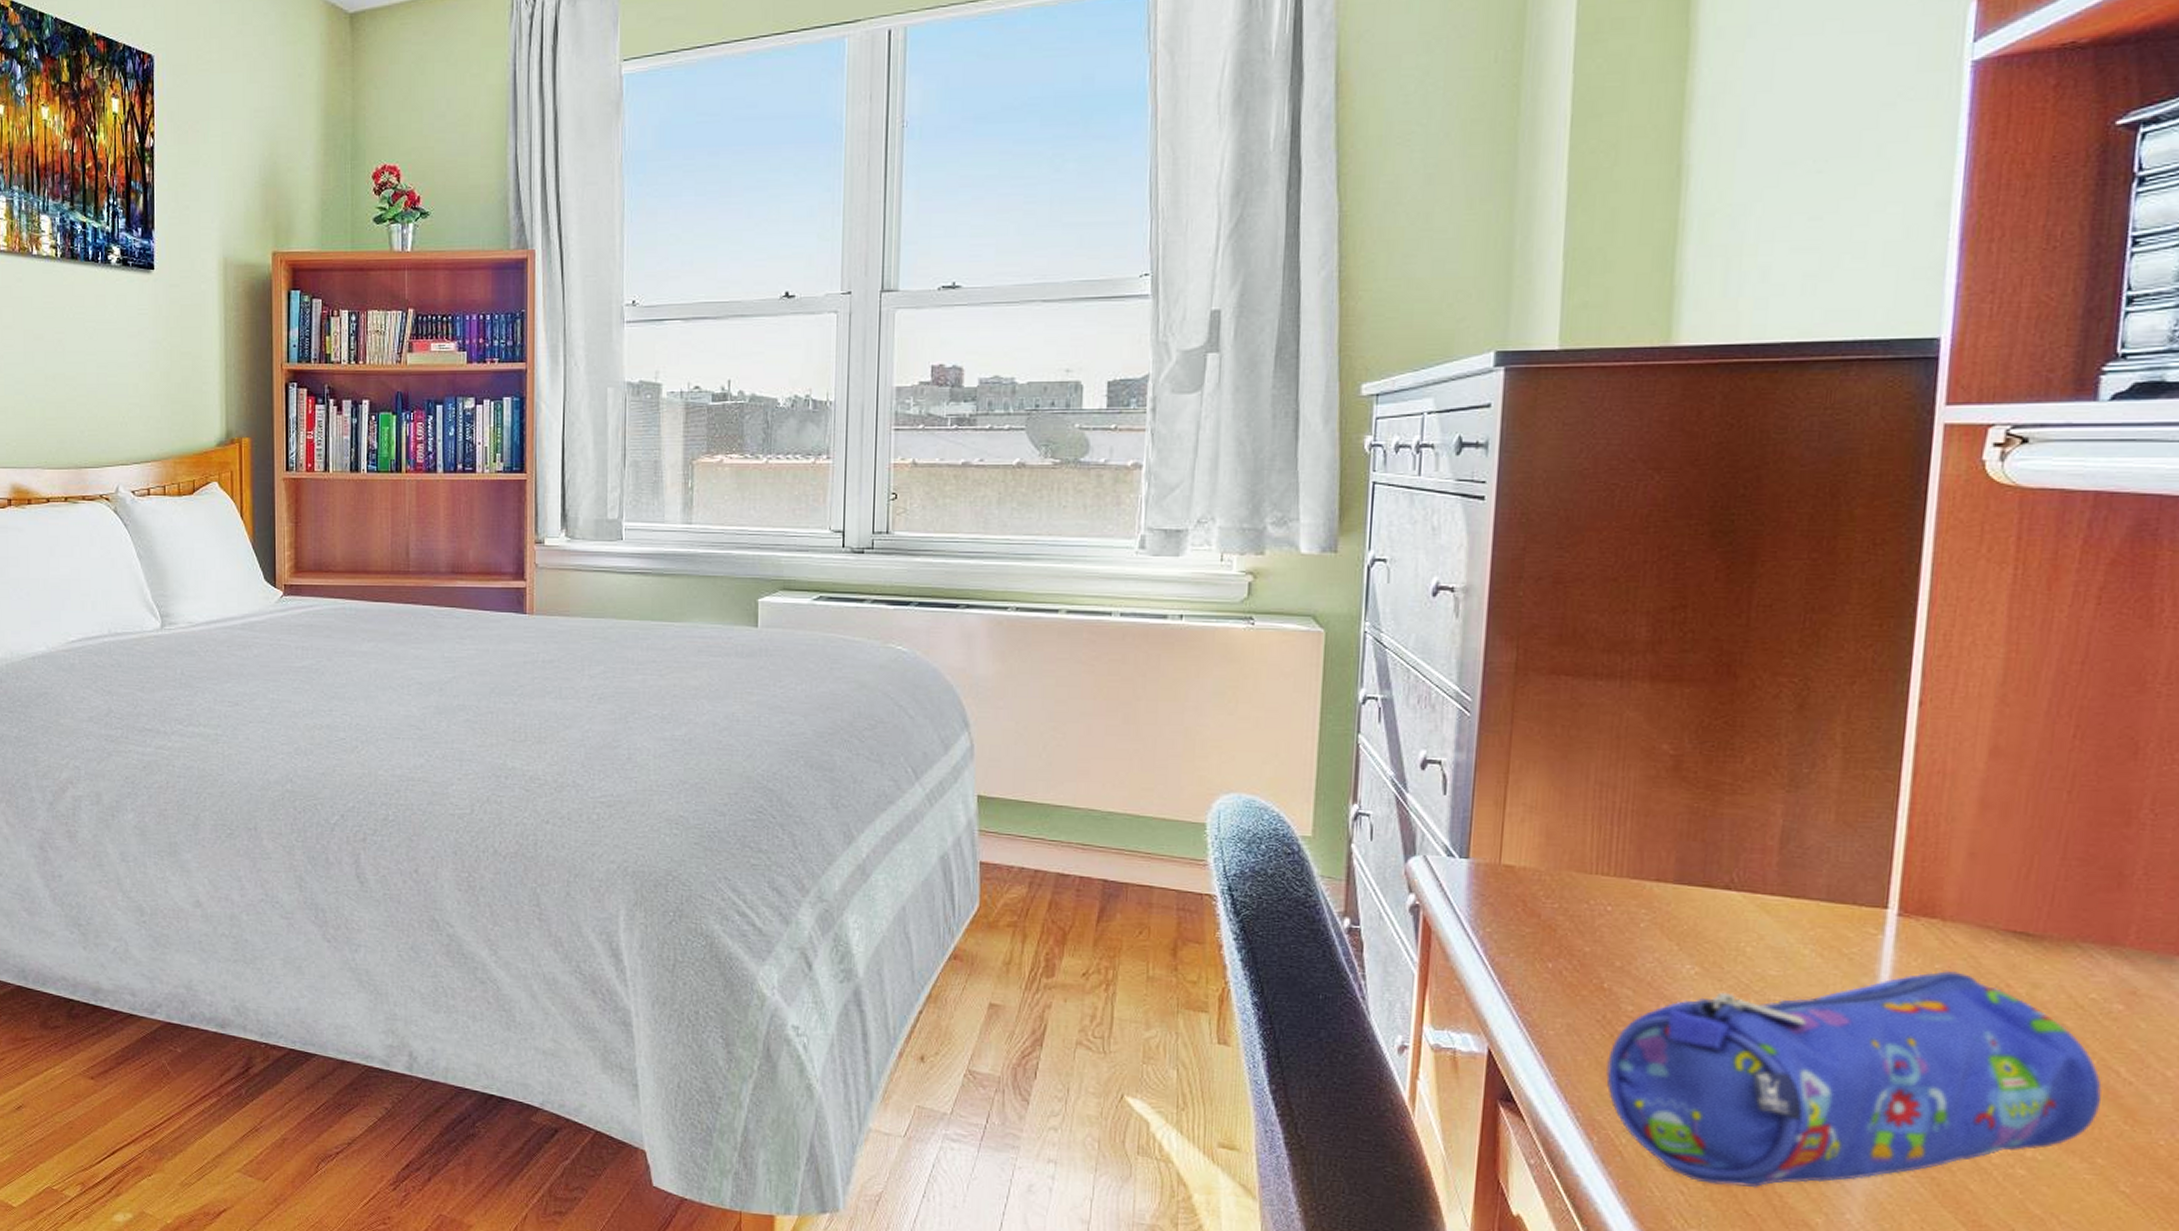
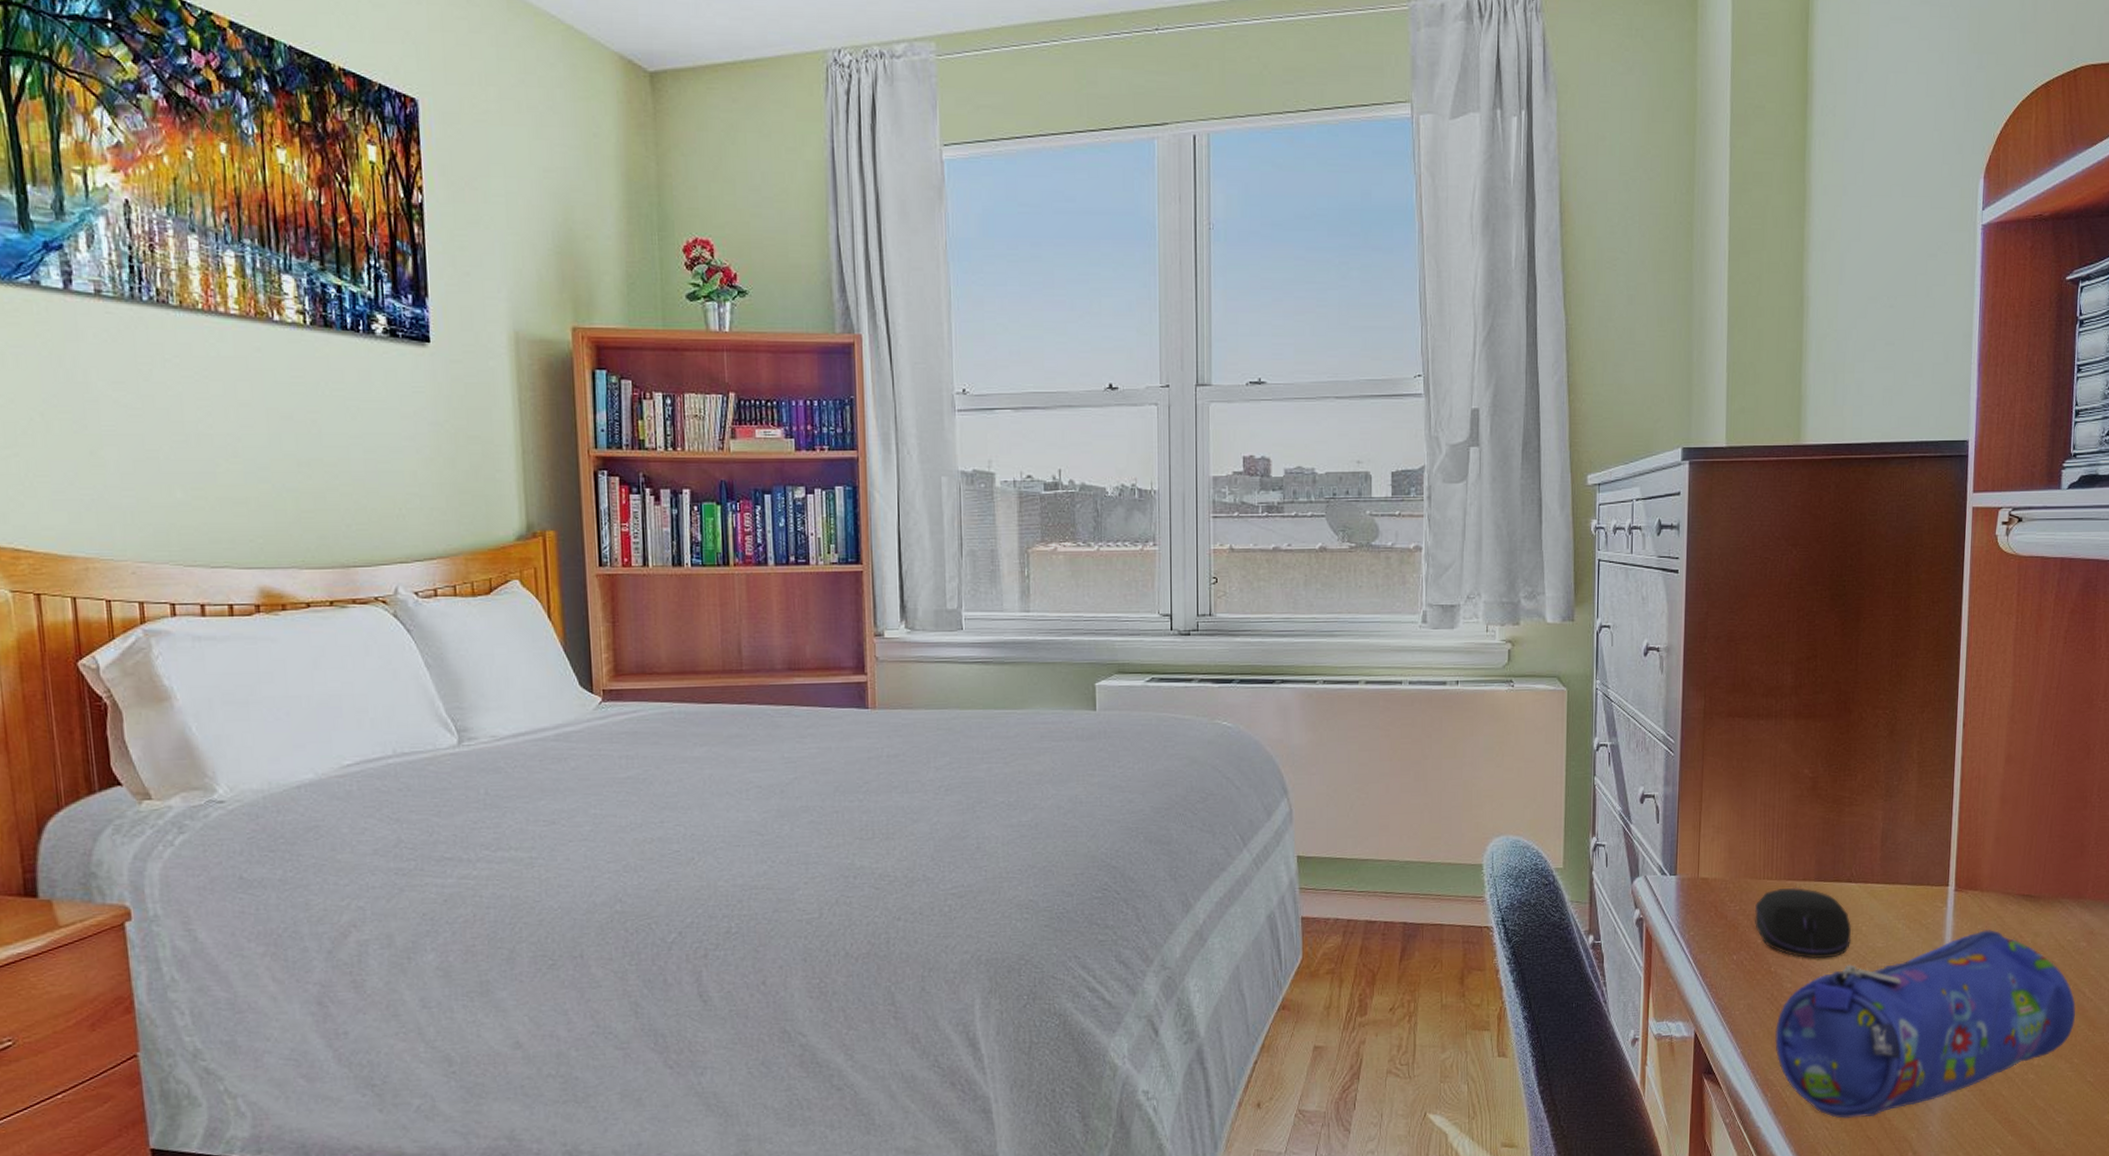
computer mouse: none [1581,888,1729,981] -> present [1755,887,1852,959]

